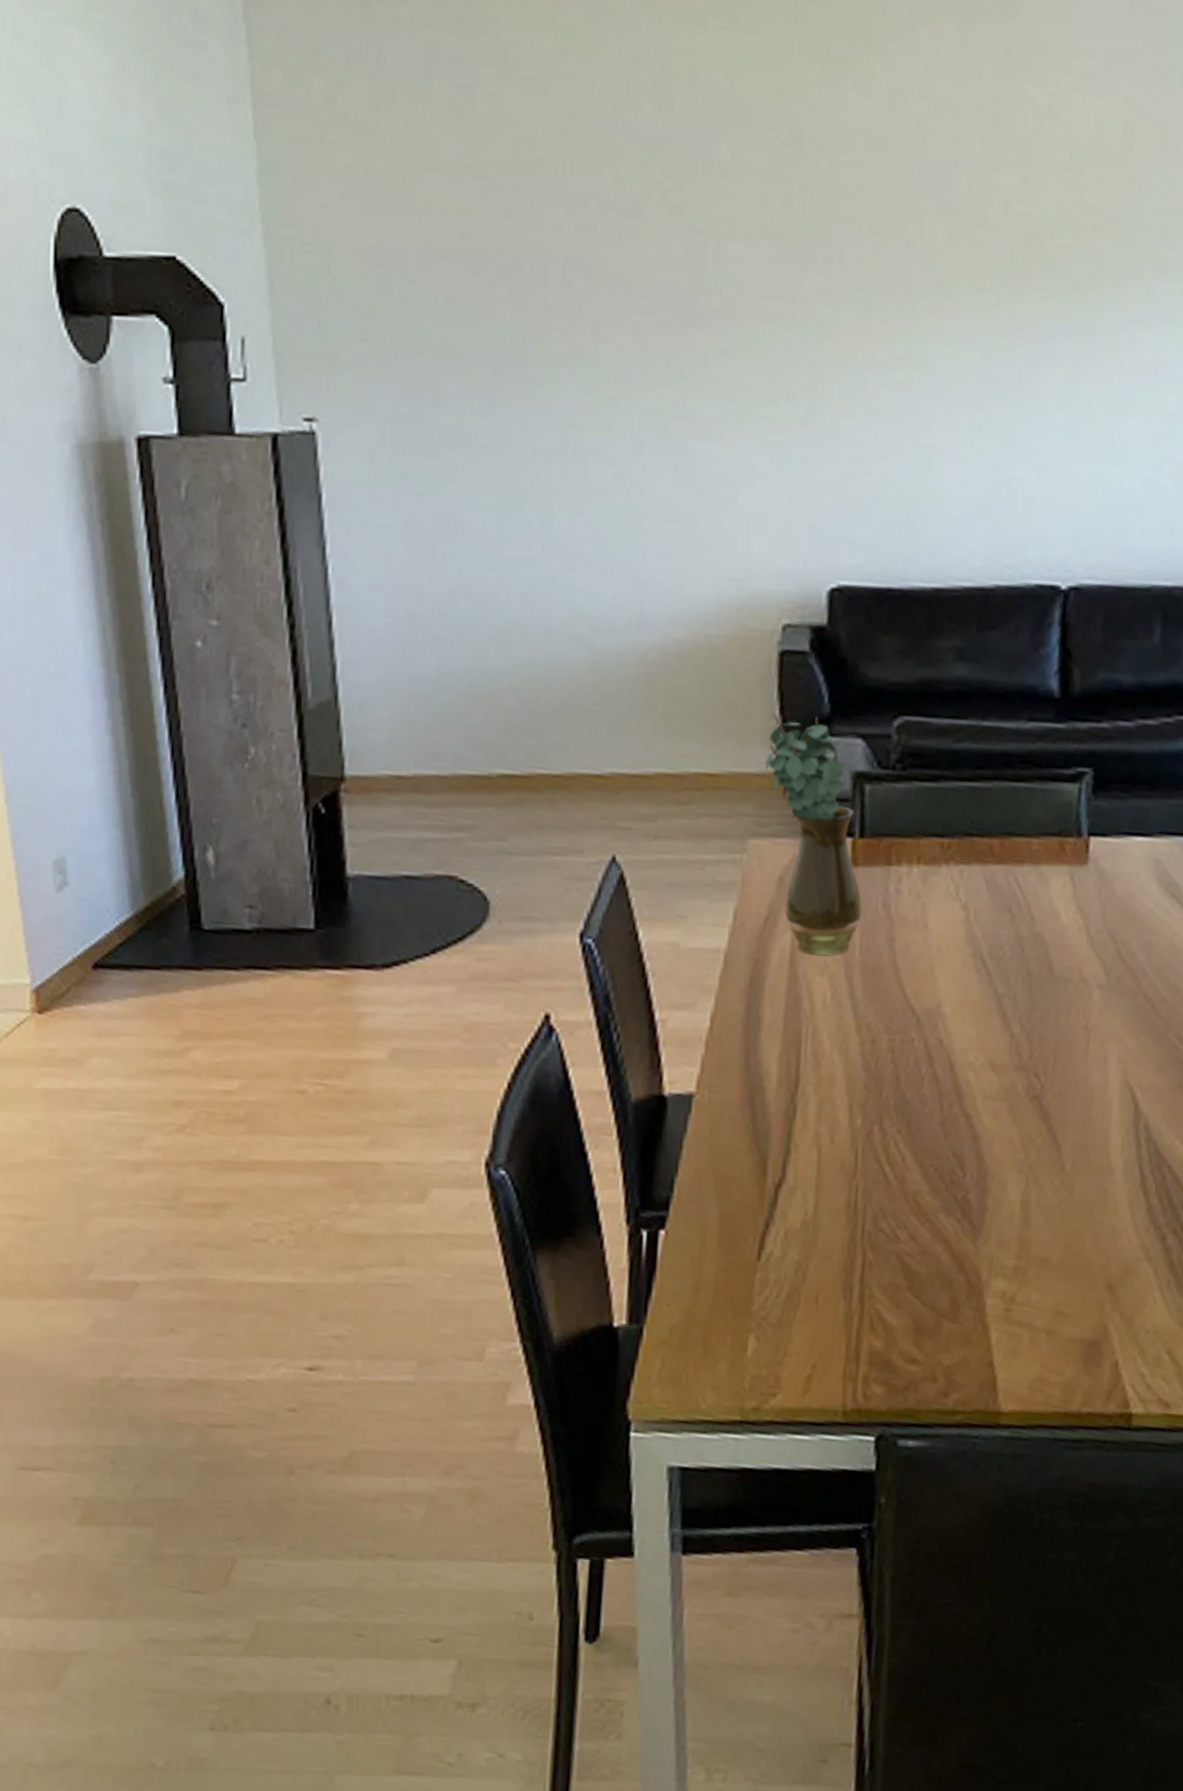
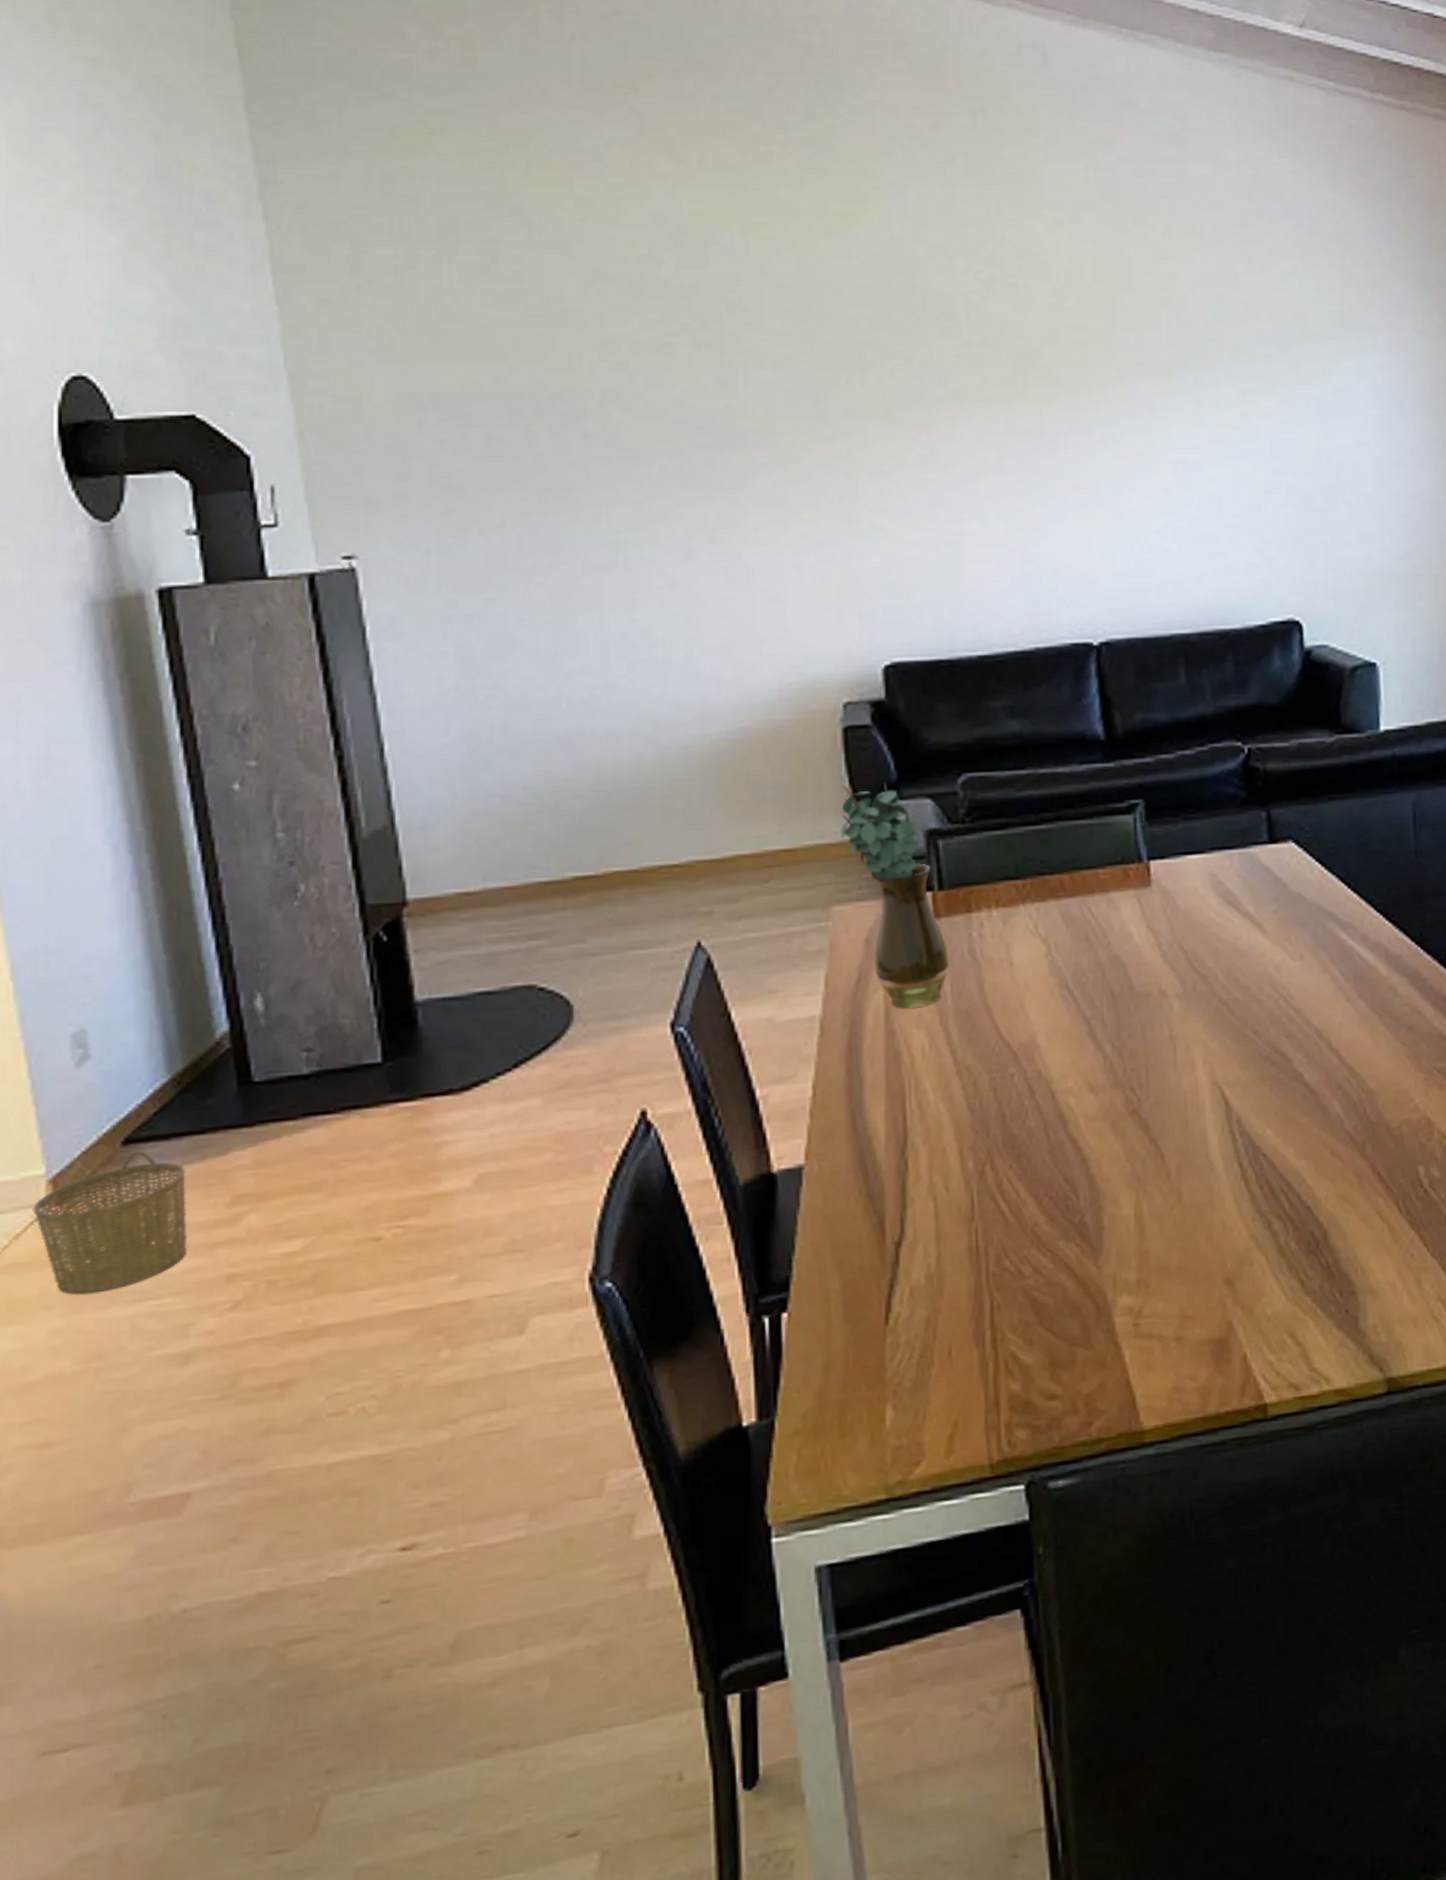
basket: none [19,975,144,1097] -> present [33,1150,188,1295]

